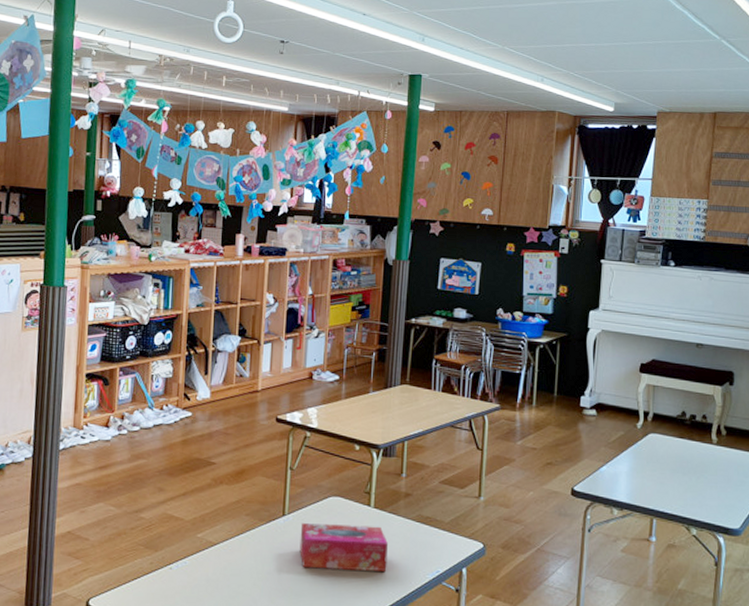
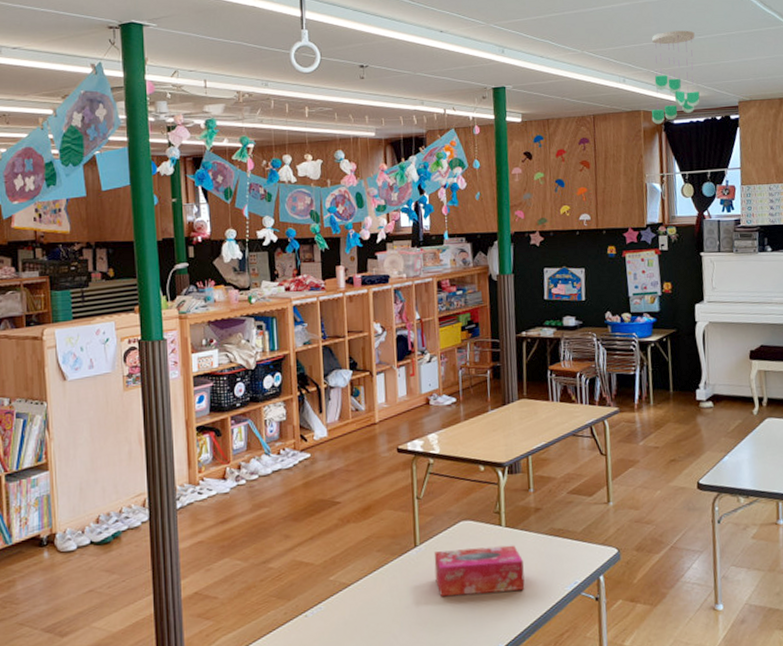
ceiling mobile: none [566,34,620,127] -> present [651,30,700,125]

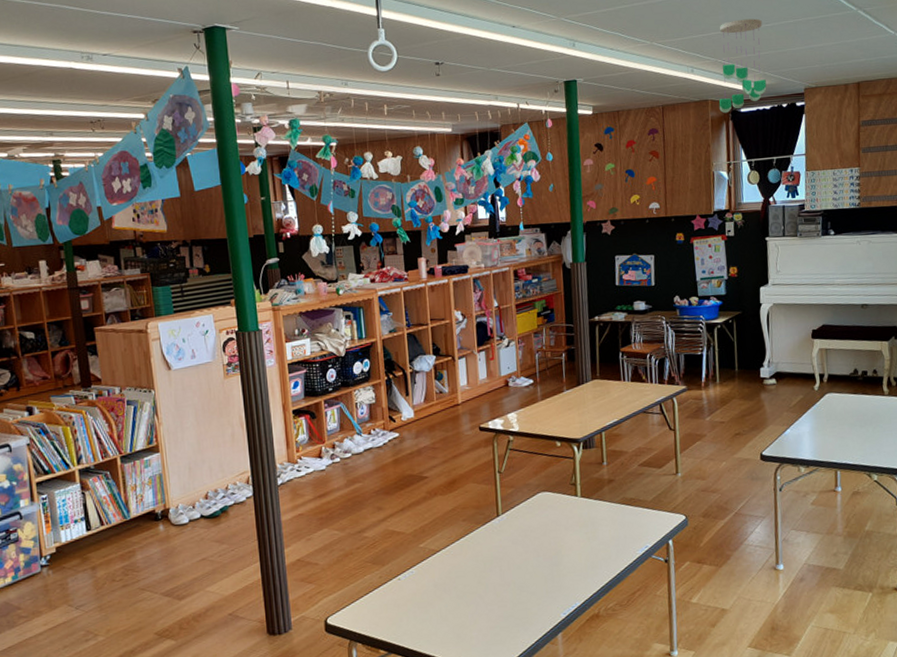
tissue box: present [434,545,525,597] -> none [515,513,600,561]

